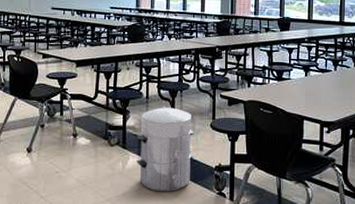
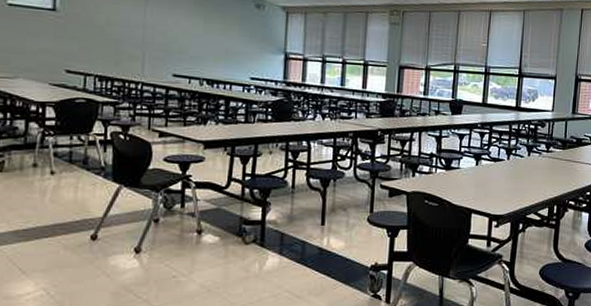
waste bin: present [136,105,194,192] -> none [276,196,348,296]

